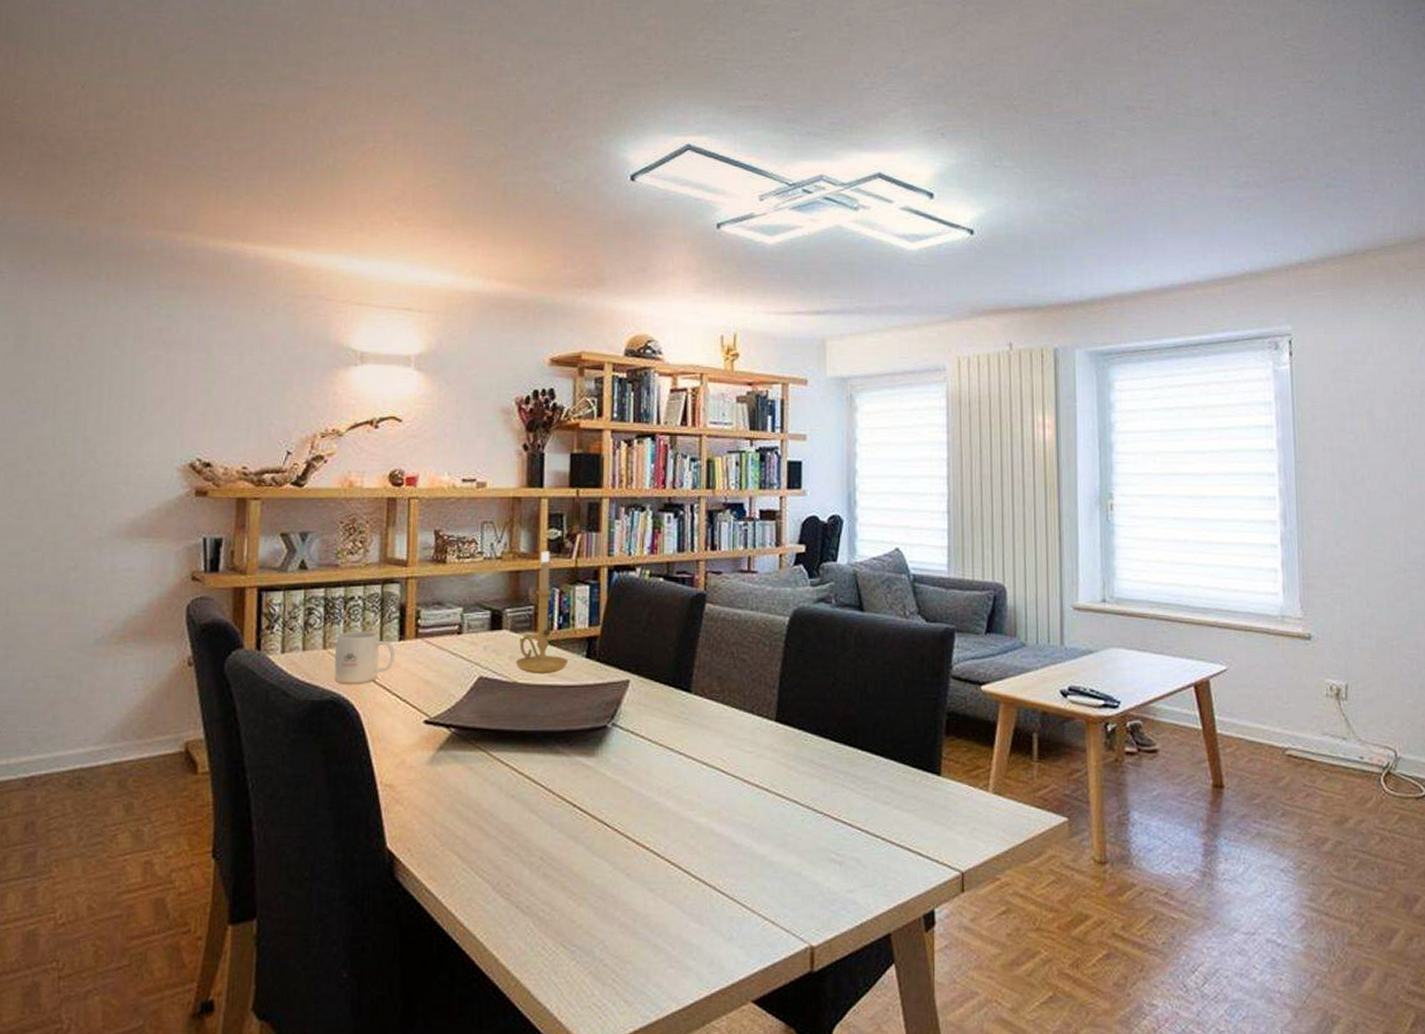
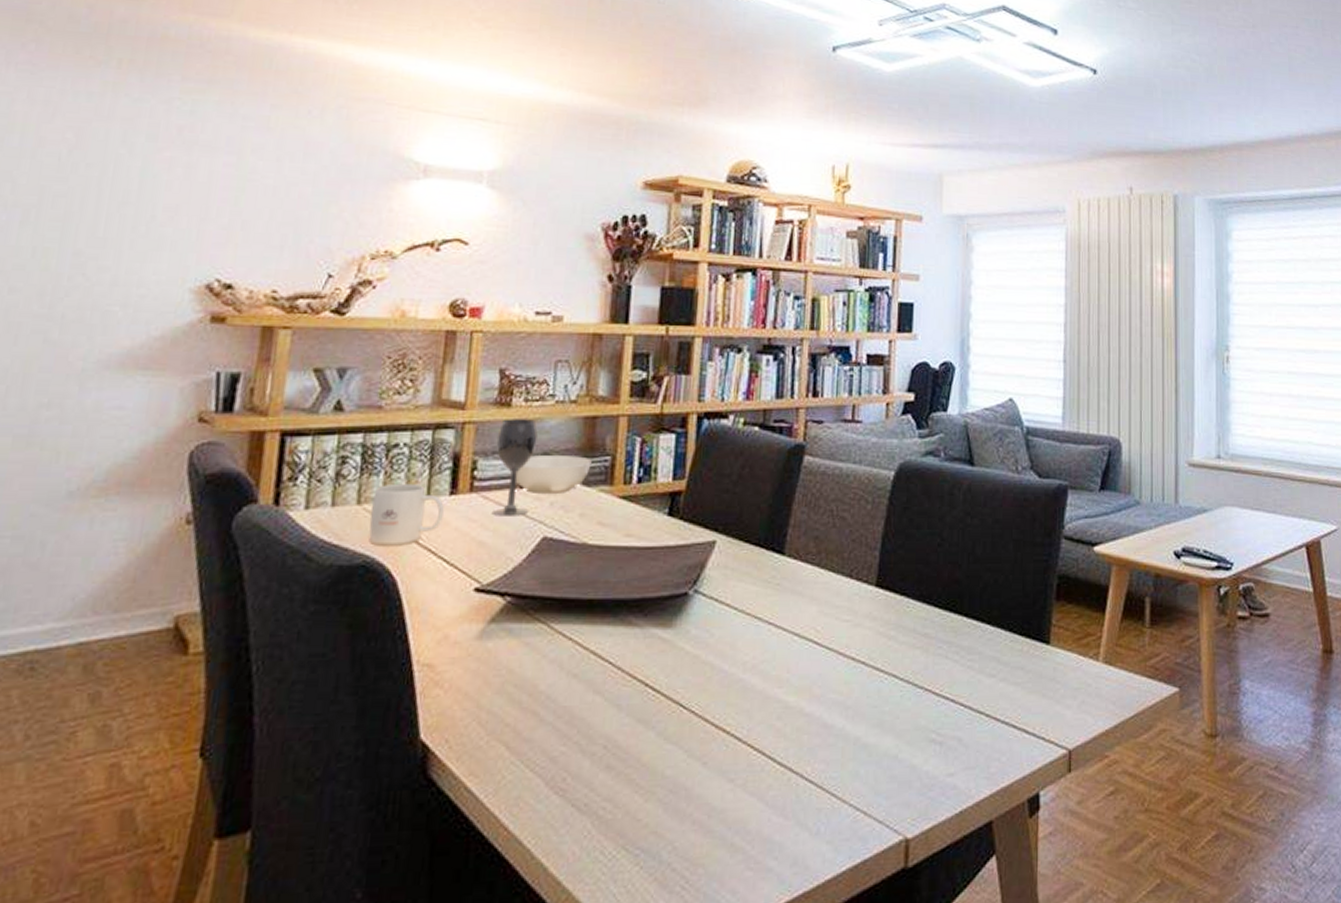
wine glass: none [434,574,470,659] -> present [491,419,538,516]
bowl: none [453,606,518,640] -> present [515,455,592,495]
candle holder: present [516,551,568,675] -> none [587,395,647,535]

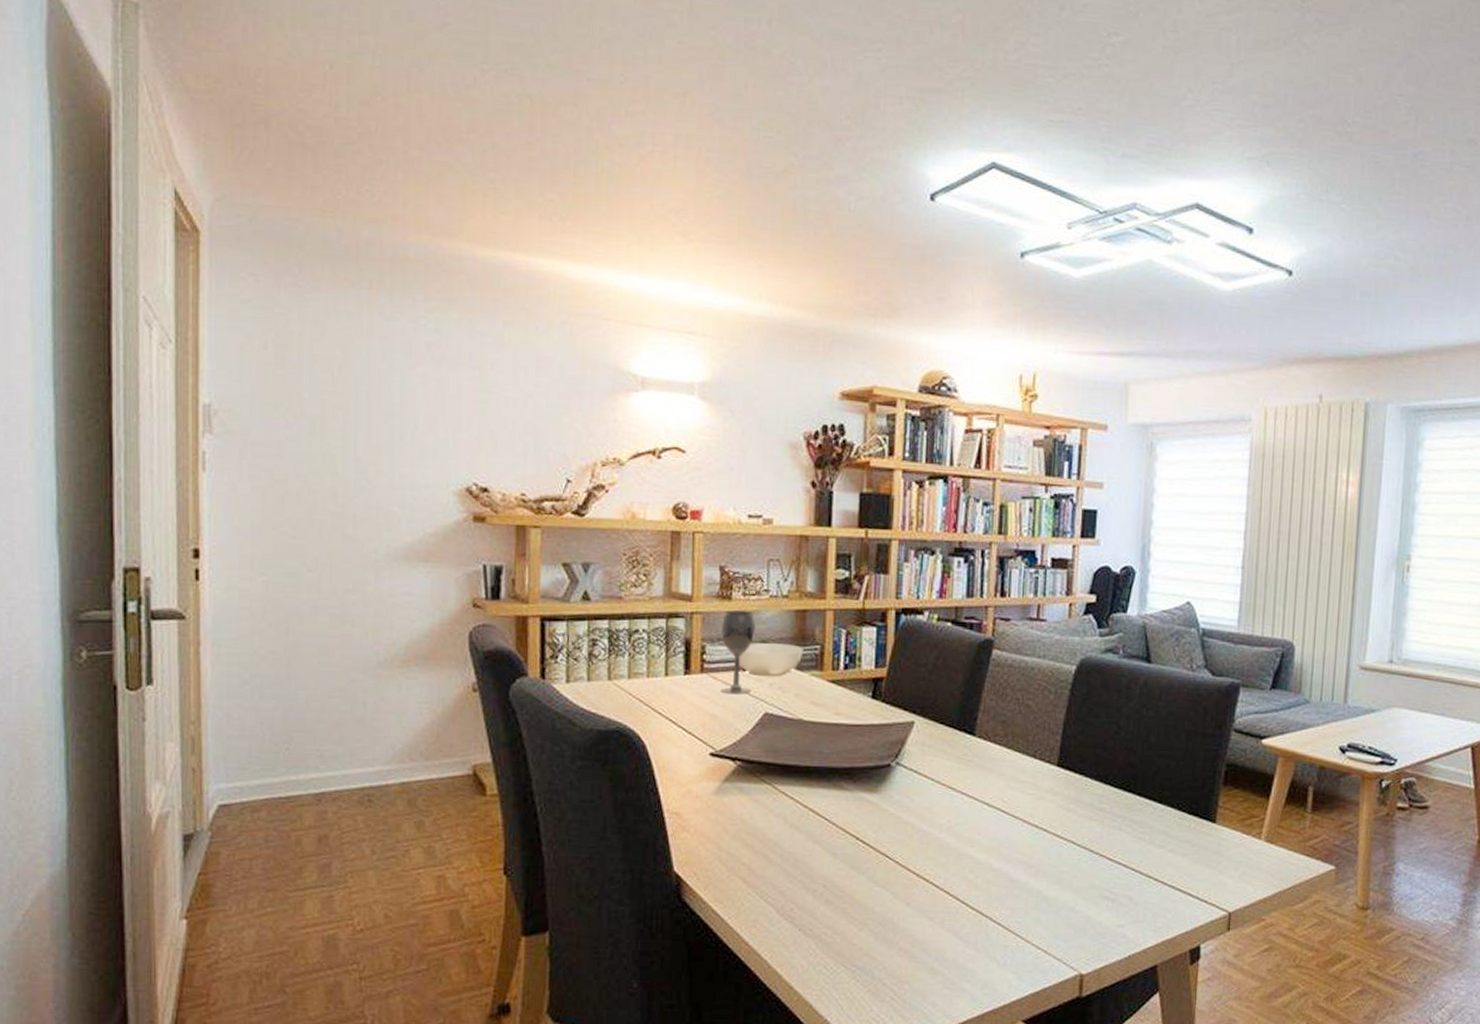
mug: present [368,483,444,548] -> none [619,663,680,717]

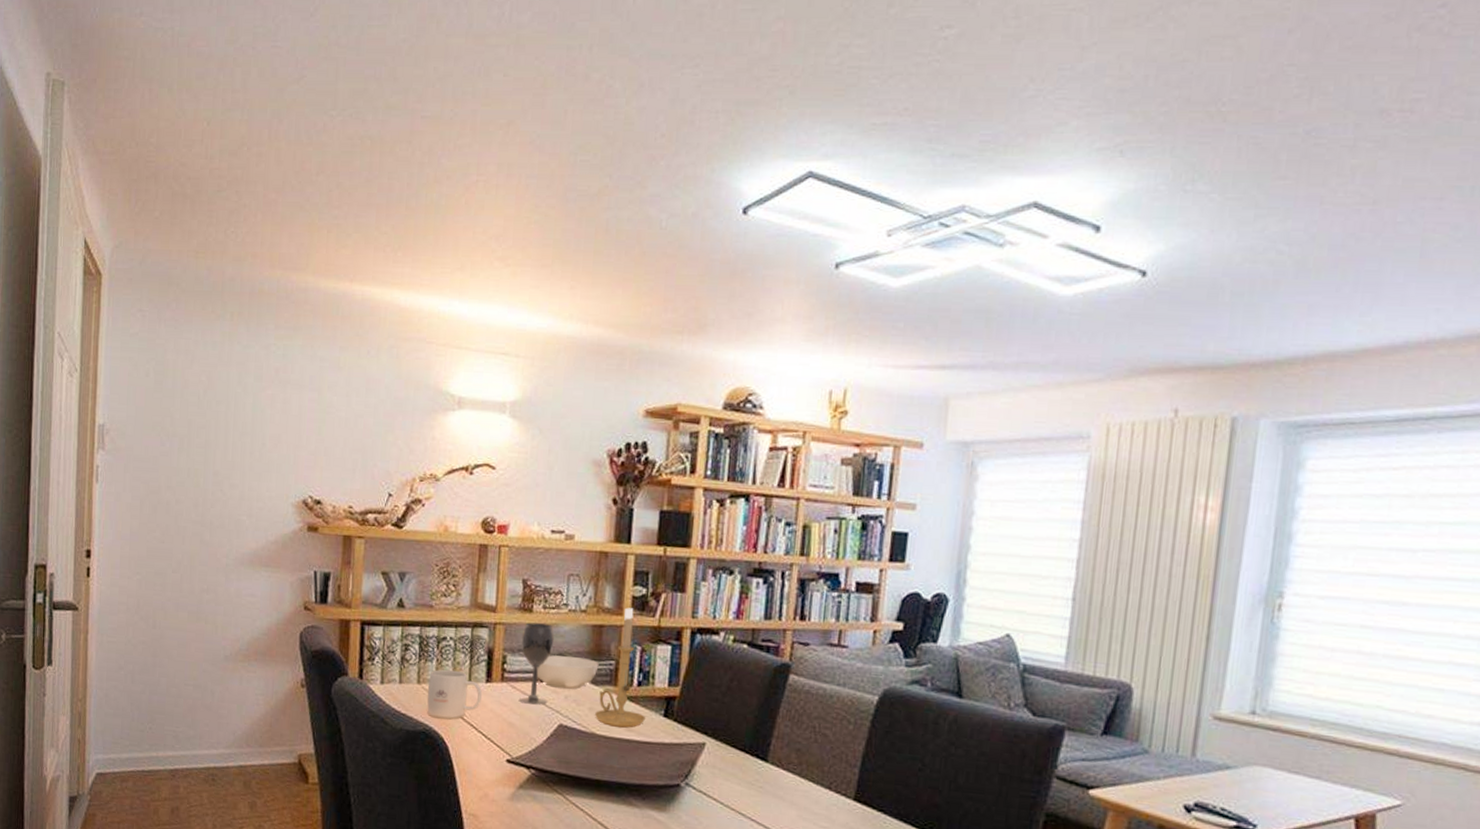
mug: none [619,663,680,717] -> present [427,669,482,721]
candle holder: none [802,591,853,713] -> present [595,608,645,729]

